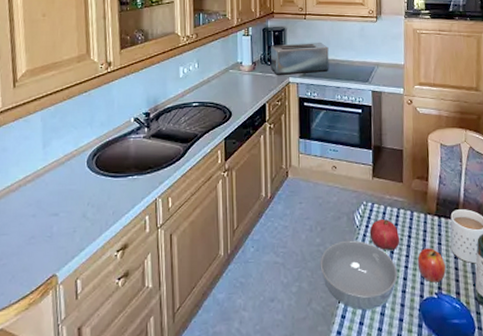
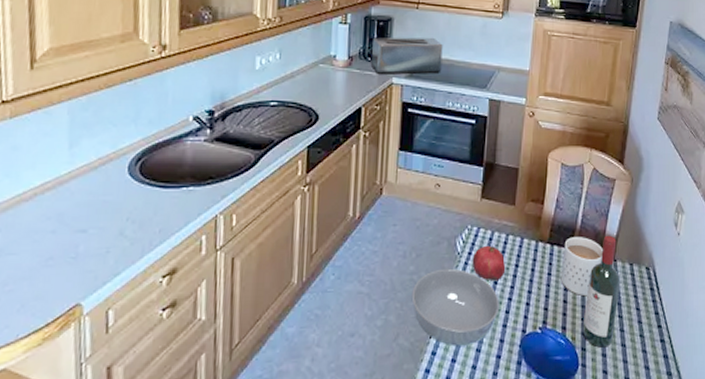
fruit: present [417,248,446,283] -> none [522,278,553,316]

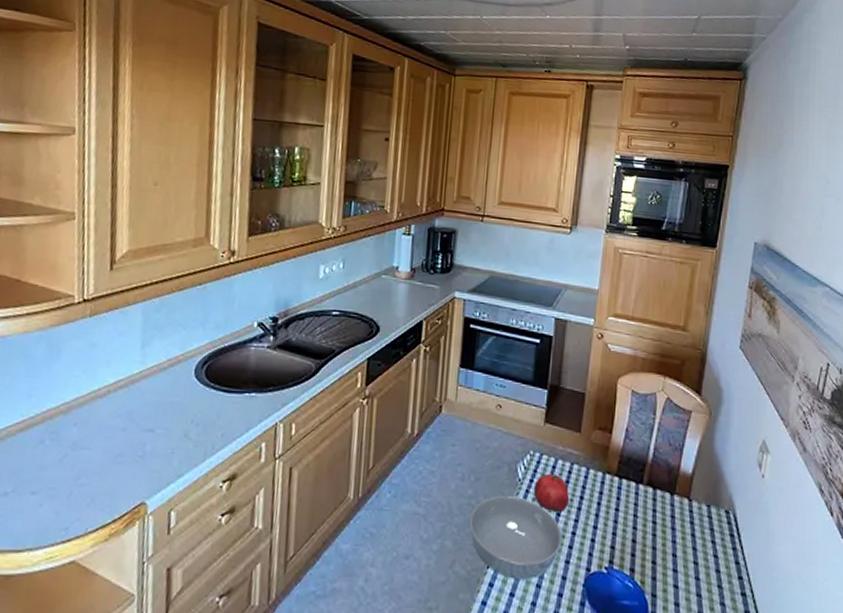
toaster: present [371,37,443,75] -> none [434,249,508,289]
mug: present [560,237,604,297] -> none [629,471,678,538]
wine bottle: present [582,235,621,348] -> none [653,471,697,596]

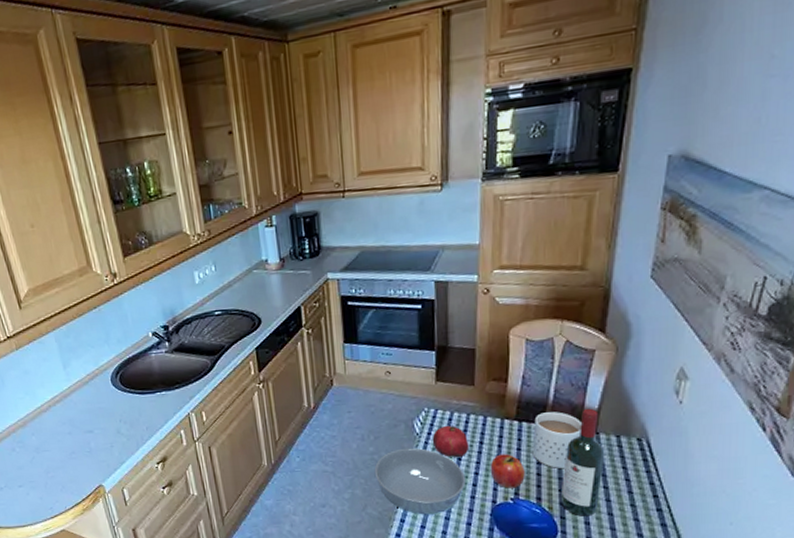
fruit: none [587,513,621,555] -> present [490,454,525,489]
mug: none [629,471,678,538] -> present [532,412,583,469]
wine bottle: none [653,471,697,596] -> present [560,408,605,516]

